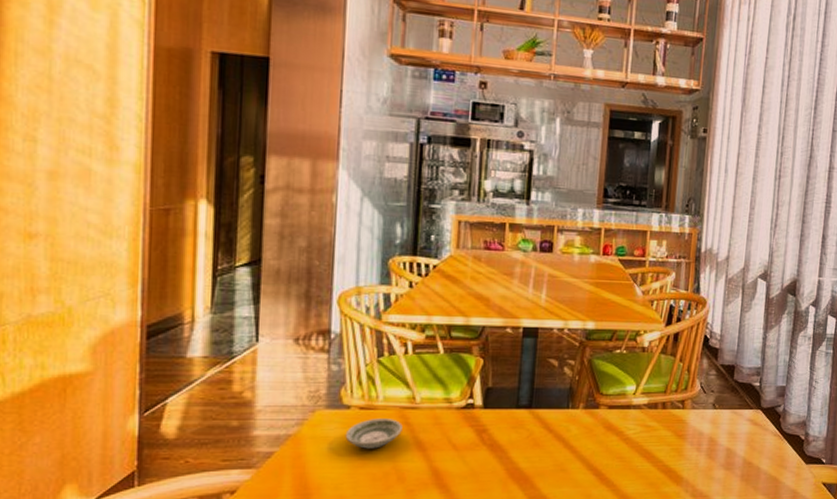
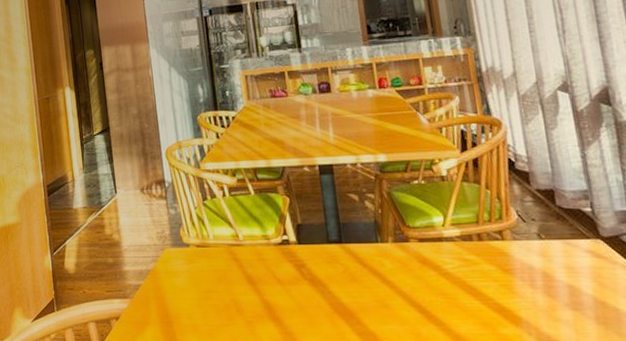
saucer: present [345,419,403,449] -> none [189,255,233,282]

